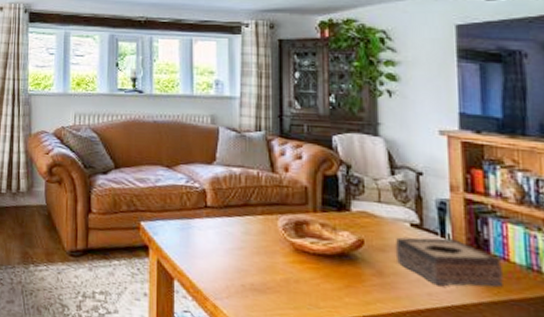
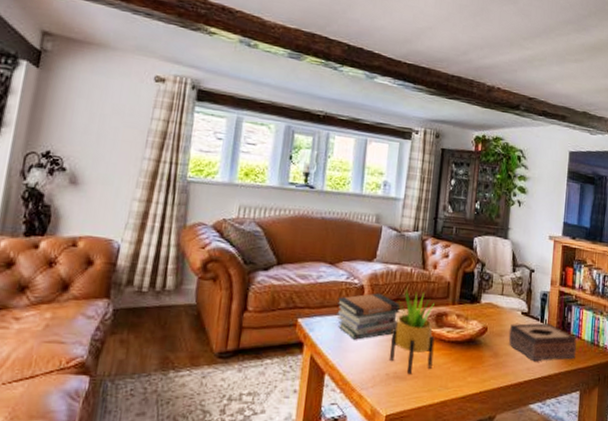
book stack: none [178,197,250,247] -> present [336,292,400,340]
potted plant: none [242,192,296,288] -> present [390,288,435,375]

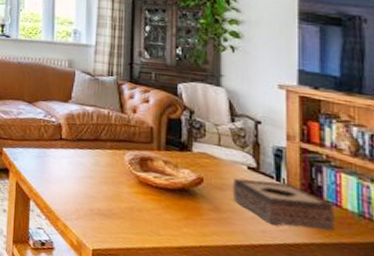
book stack: present [336,292,400,340] -> none [36,131,100,173]
potted plant: present [390,288,435,375] -> none [92,129,140,214]

